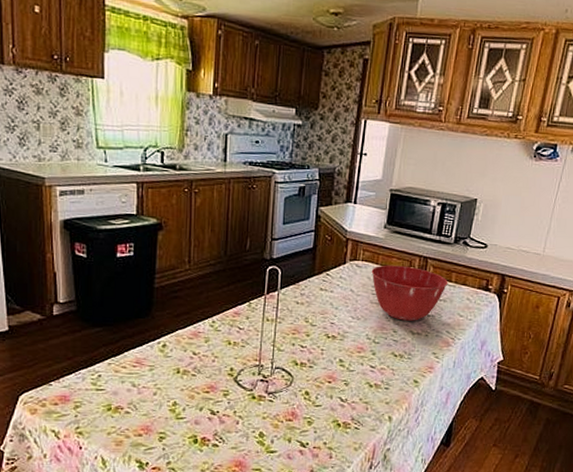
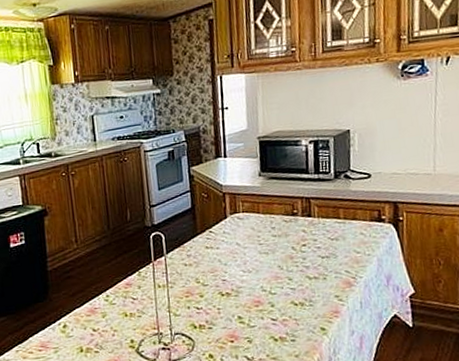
mixing bowl: present [371,265,448,321] -> none [254,210,337,267]

